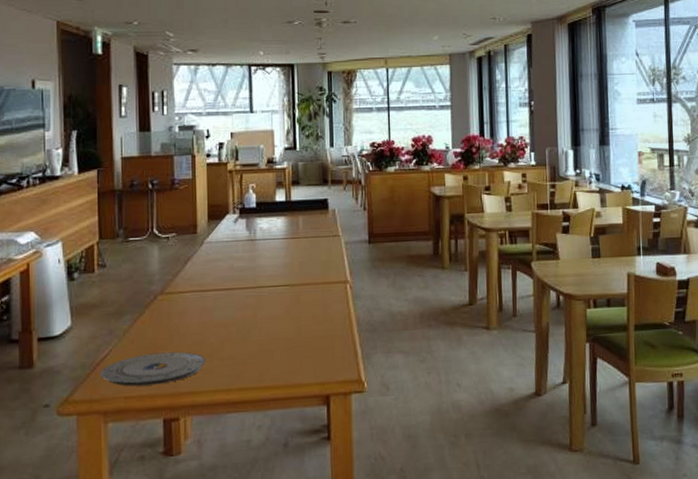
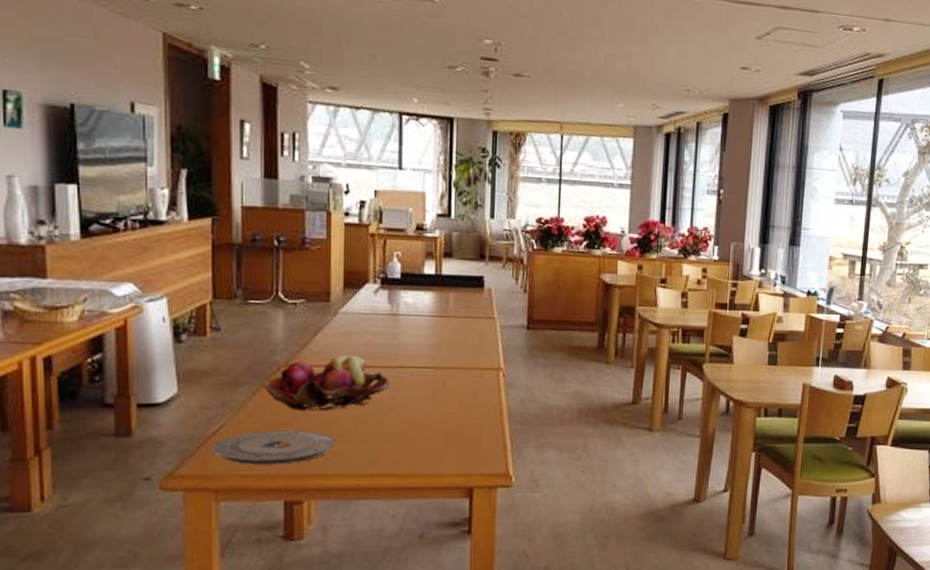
fruit basket: none [142,279,251,334] -> present [263,354,390,411]

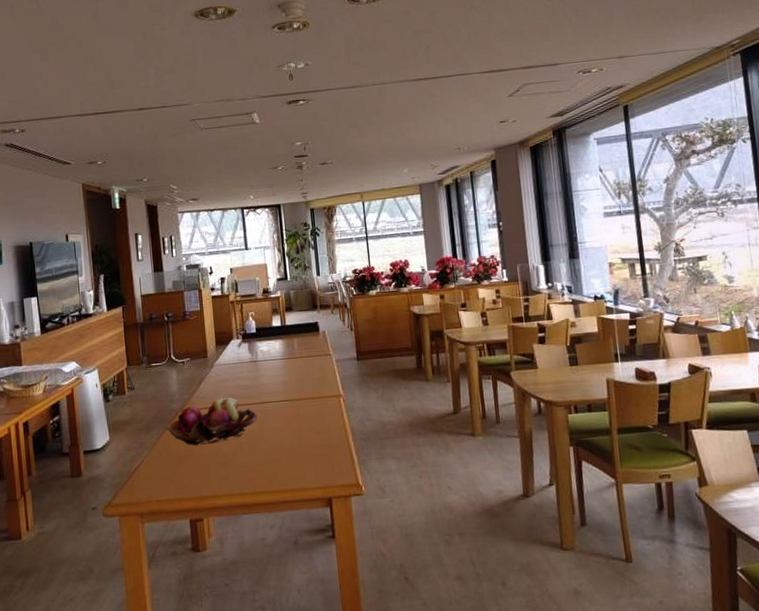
plate: present [212,430,335,464] -> none [135,460,222,492]

